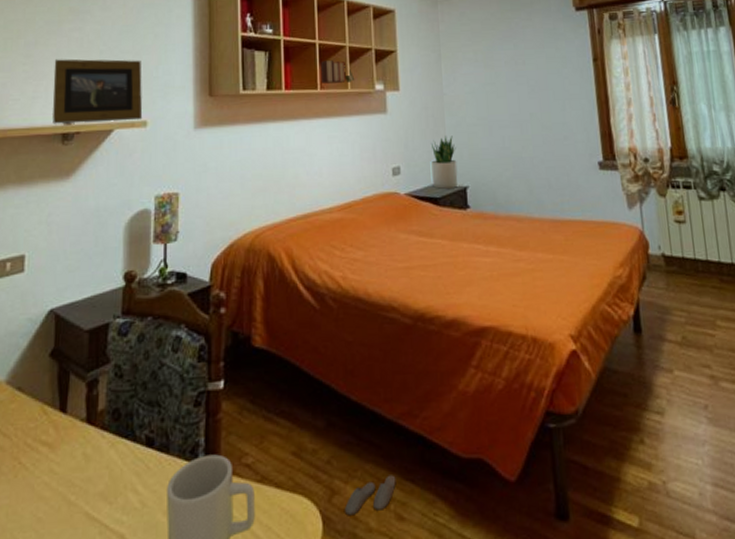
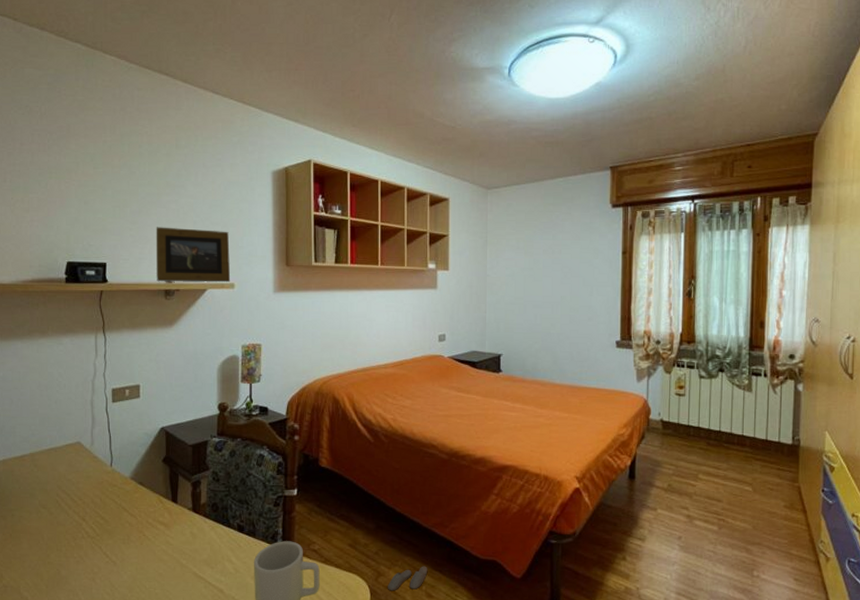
books: present [320,60,355,84] -> none [381,240,411,261]
planter: present [431,135,458,190] -> none [472,311,494,356]

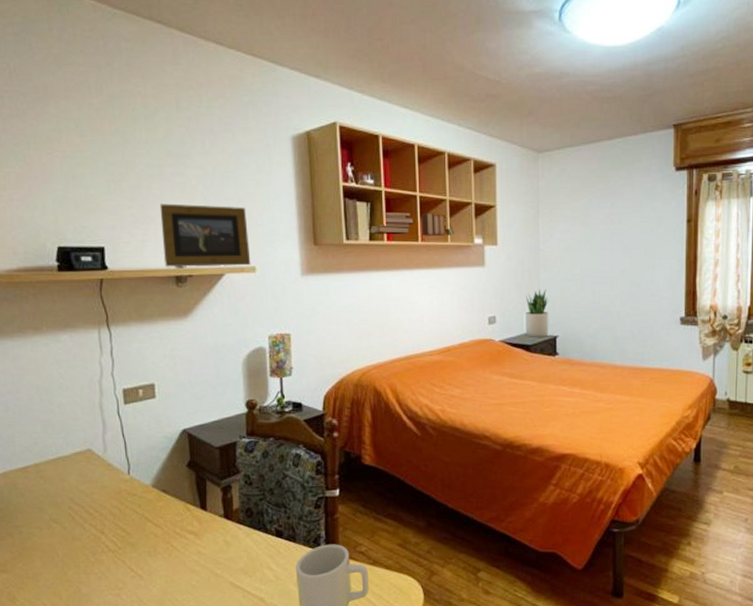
books: none [335,238,374,259] -> present [369,212,413,235]
books: none [381,240,411,261] -> present [421,212,455,236]
slippers: present [388,566,428,591] -> none [442,562,484,590]
planter: none [472,311,494,356] -> present [525,289,549,338]

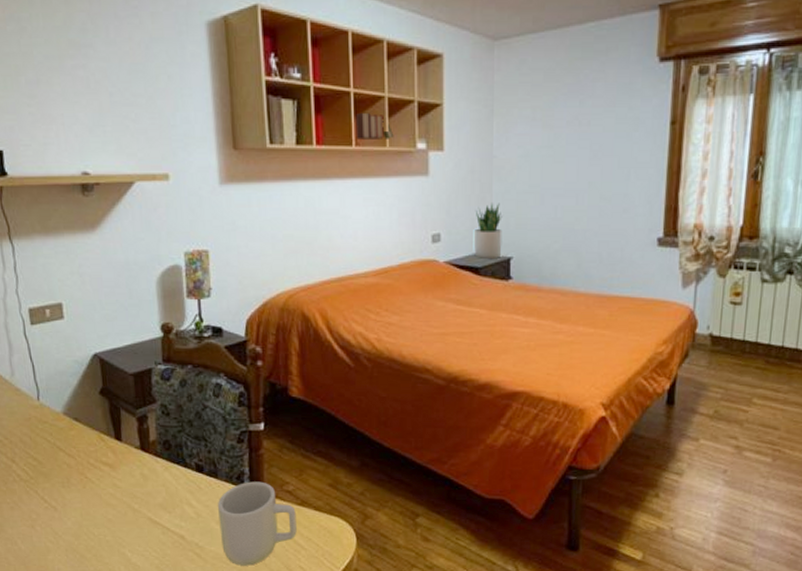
picture frame: present [159,204,251,267] -> none [61,101,164,174]
books: present [369,212,413,235] -> none [296,111,346,138]

